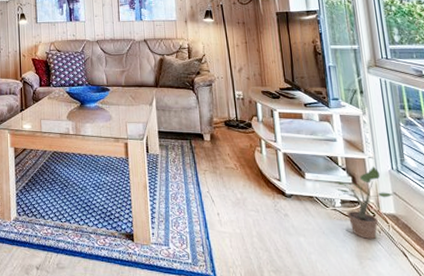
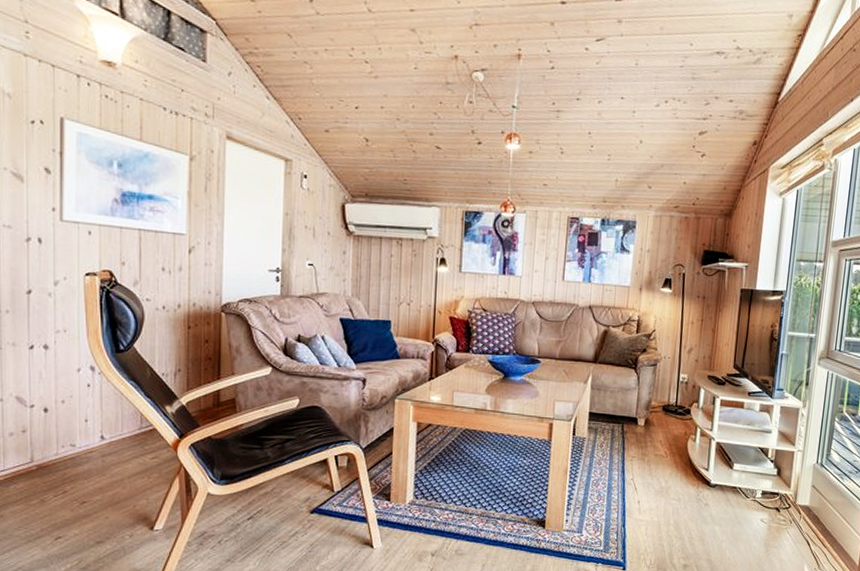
potted plant: present [335,165,393,240] -> none [759,459,812,530]

